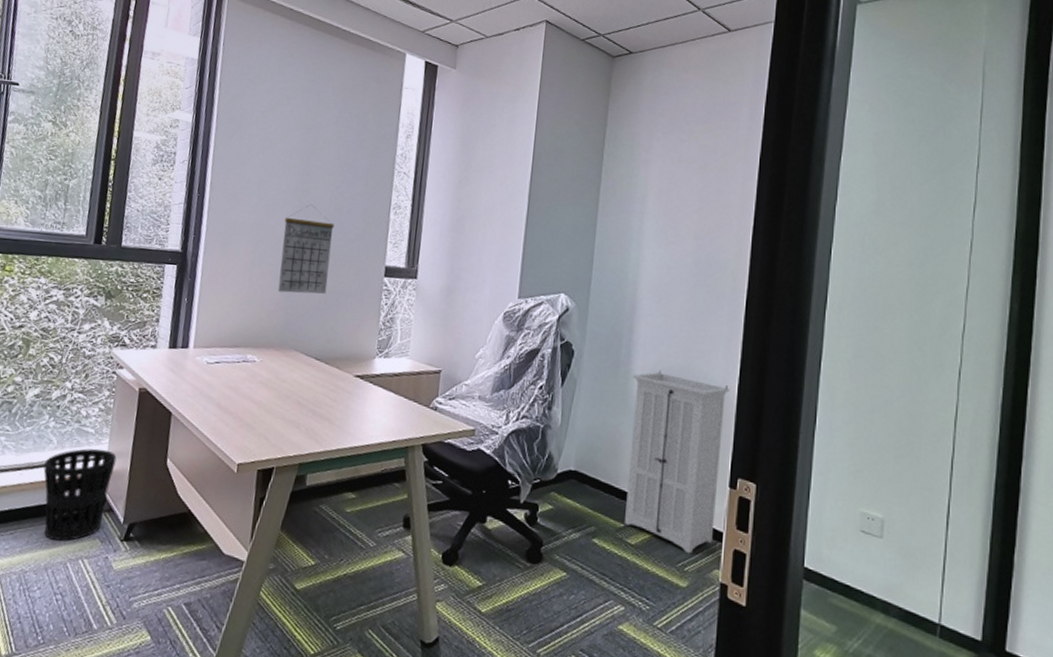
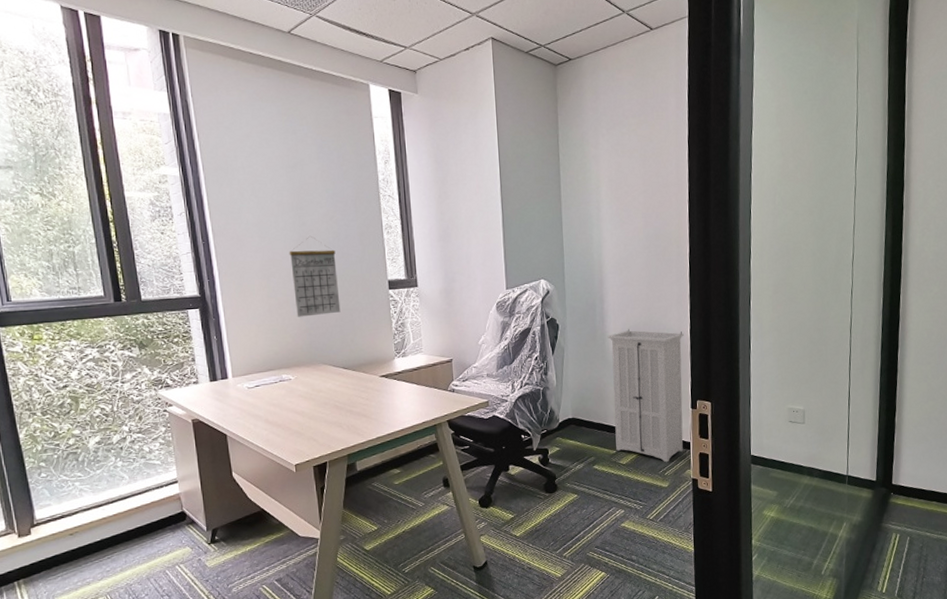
wastebasket: present [43,448,117,541] -> none [122,475,188,556]

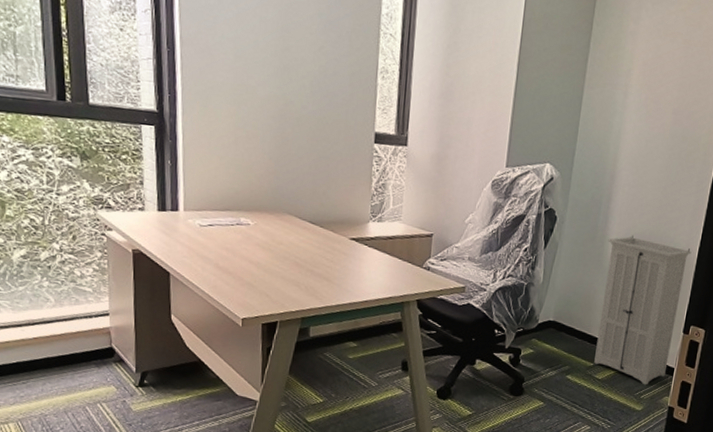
calendar: present [289,236,341,317] -> none [265,65,320,159]

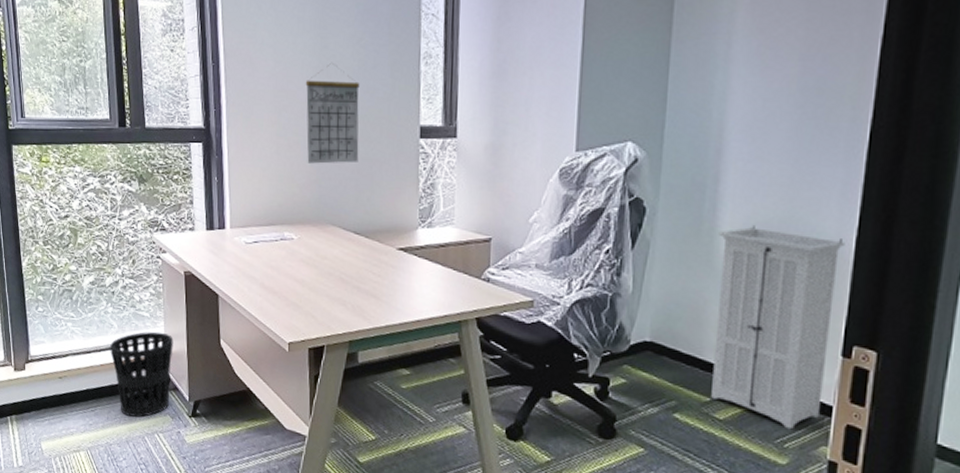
wastebasket: none [45,306,119,389] -> present [110,331,174,417]
calendar: none [265,65,320,159] -> present [305,63,360,164]

